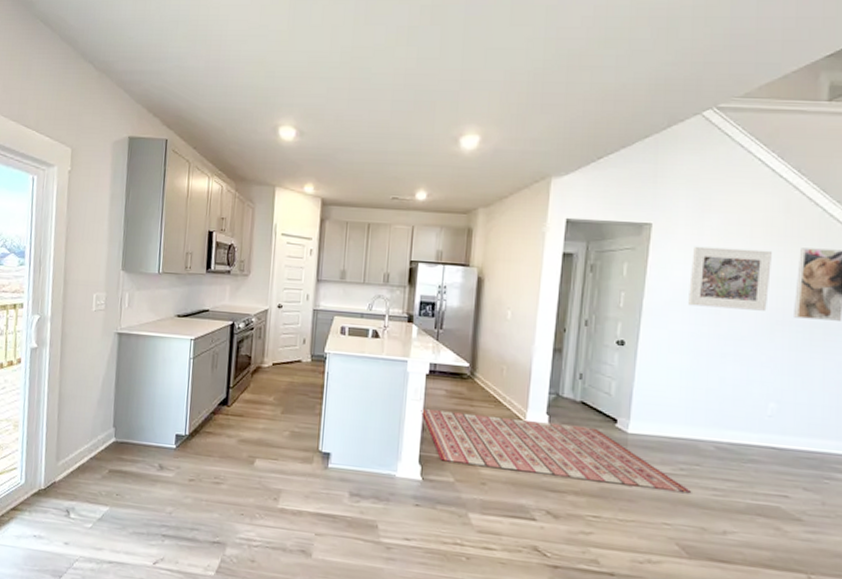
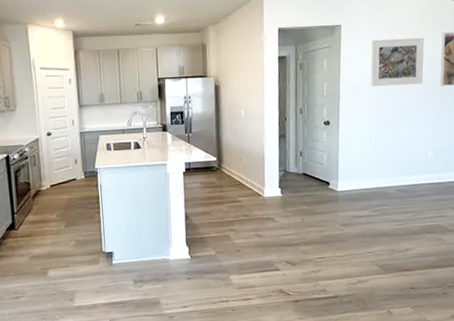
rug: present [420,409,690,492] -> none [182,192,383,240]

